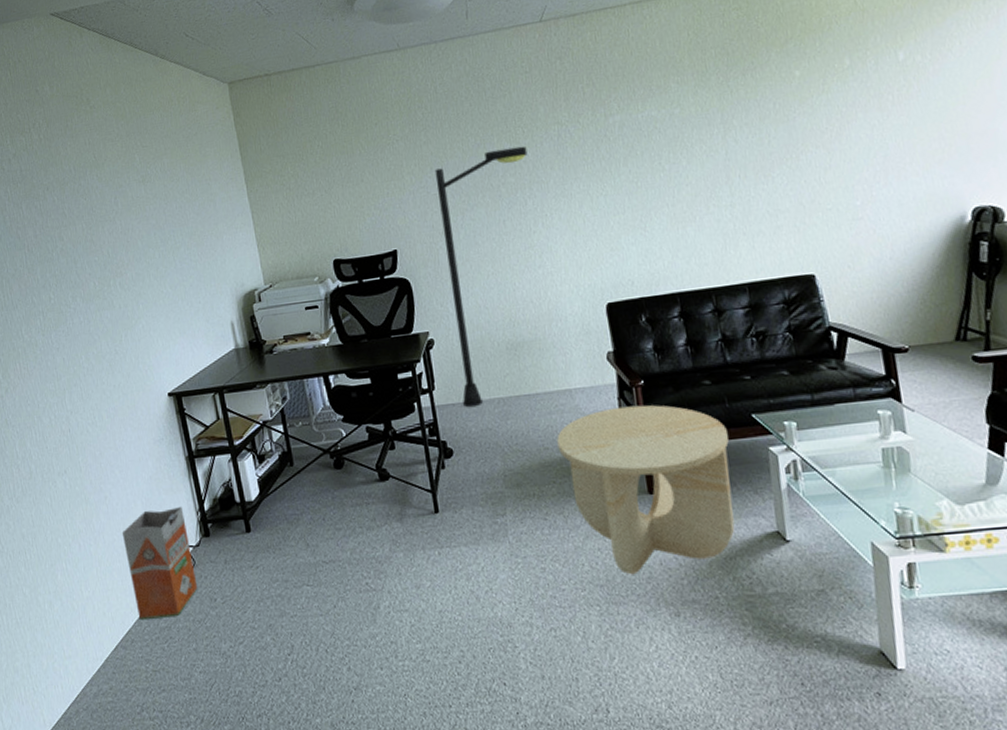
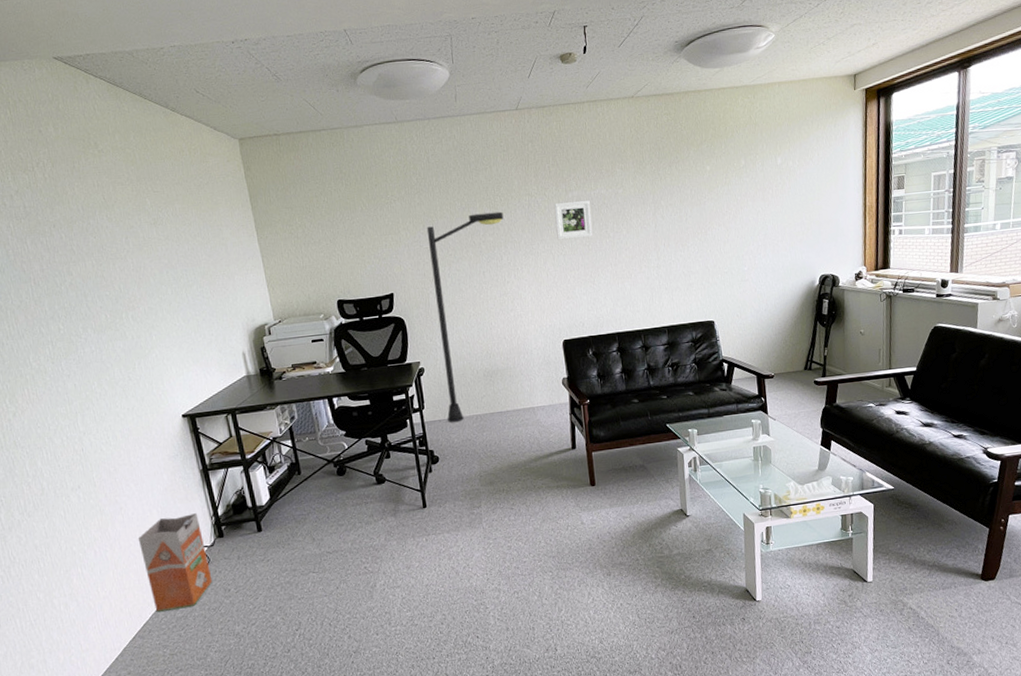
side table: present [557,405,735,575] -> none [522,418,652,547]
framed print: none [590,126,641,177] -> present [554,201,592,240]

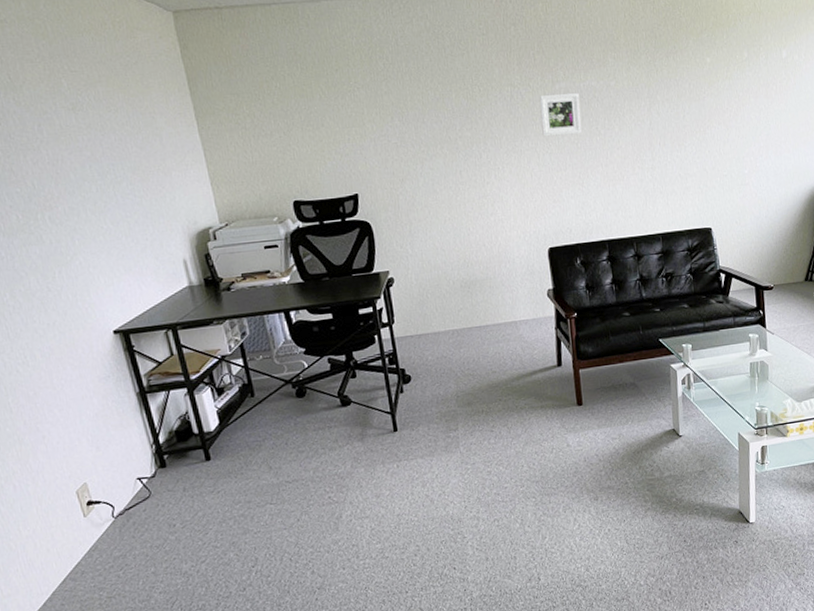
waste bin: present [138,513,213,613] -> none [65,441,155,553]
floor lamp: present [426,211,504,423] -> none [395,103,483,339]

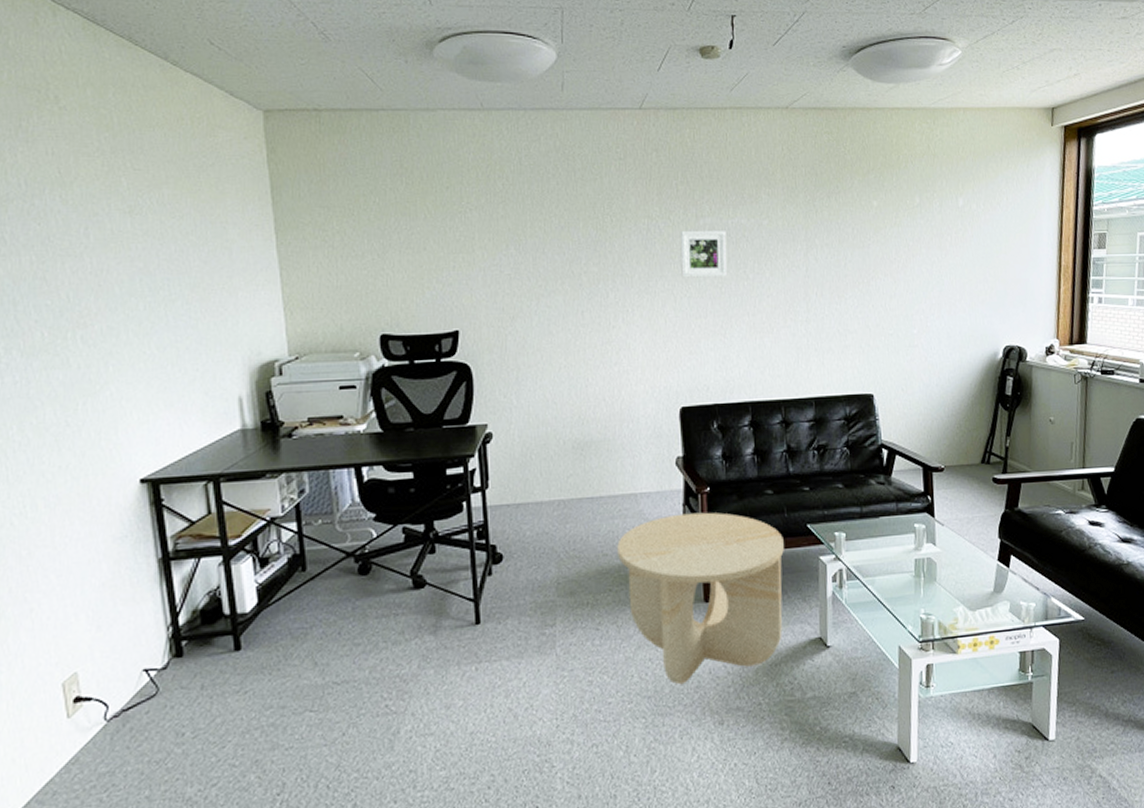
side table: none [503,333,642,471] -> present [617,512,784,685]

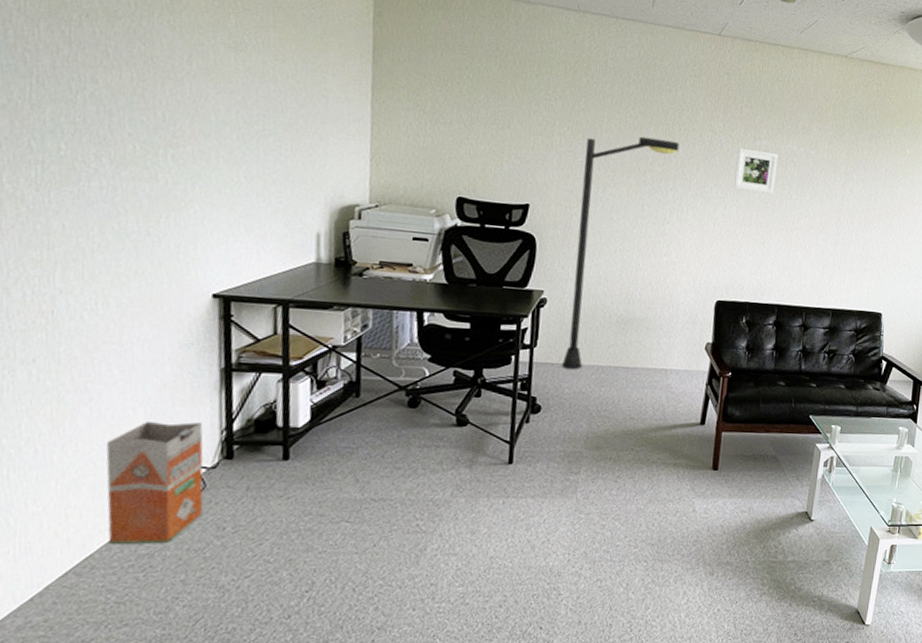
waste bin: none [52,621,159,767] -> present [106,420,204,545]
floor lamp: none [511,235,614,510] -> present [562,136,680,370]
side table: present [617,512,784,685] -> none [643,391,788,537]

